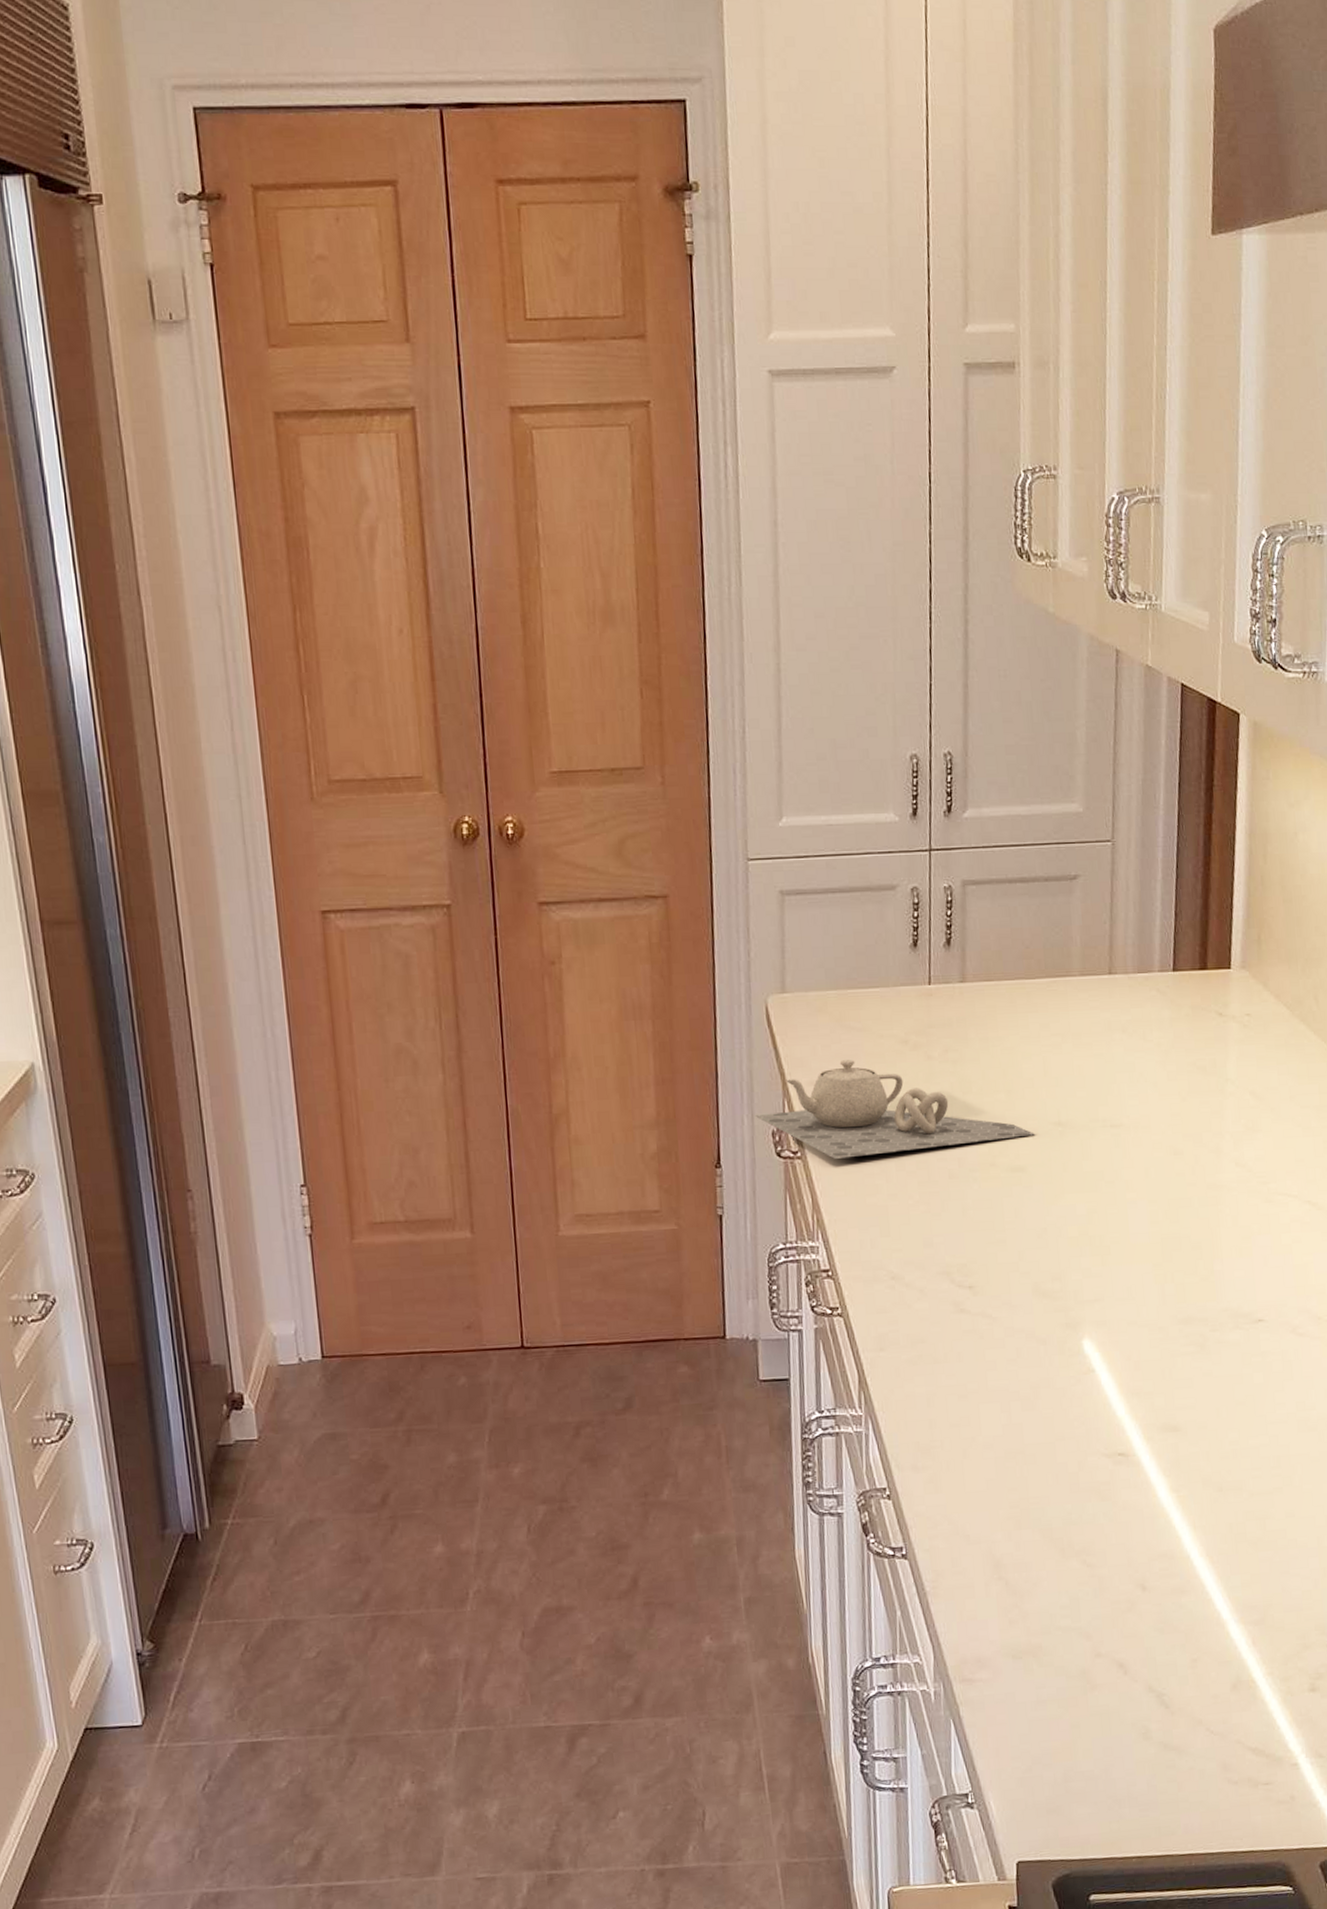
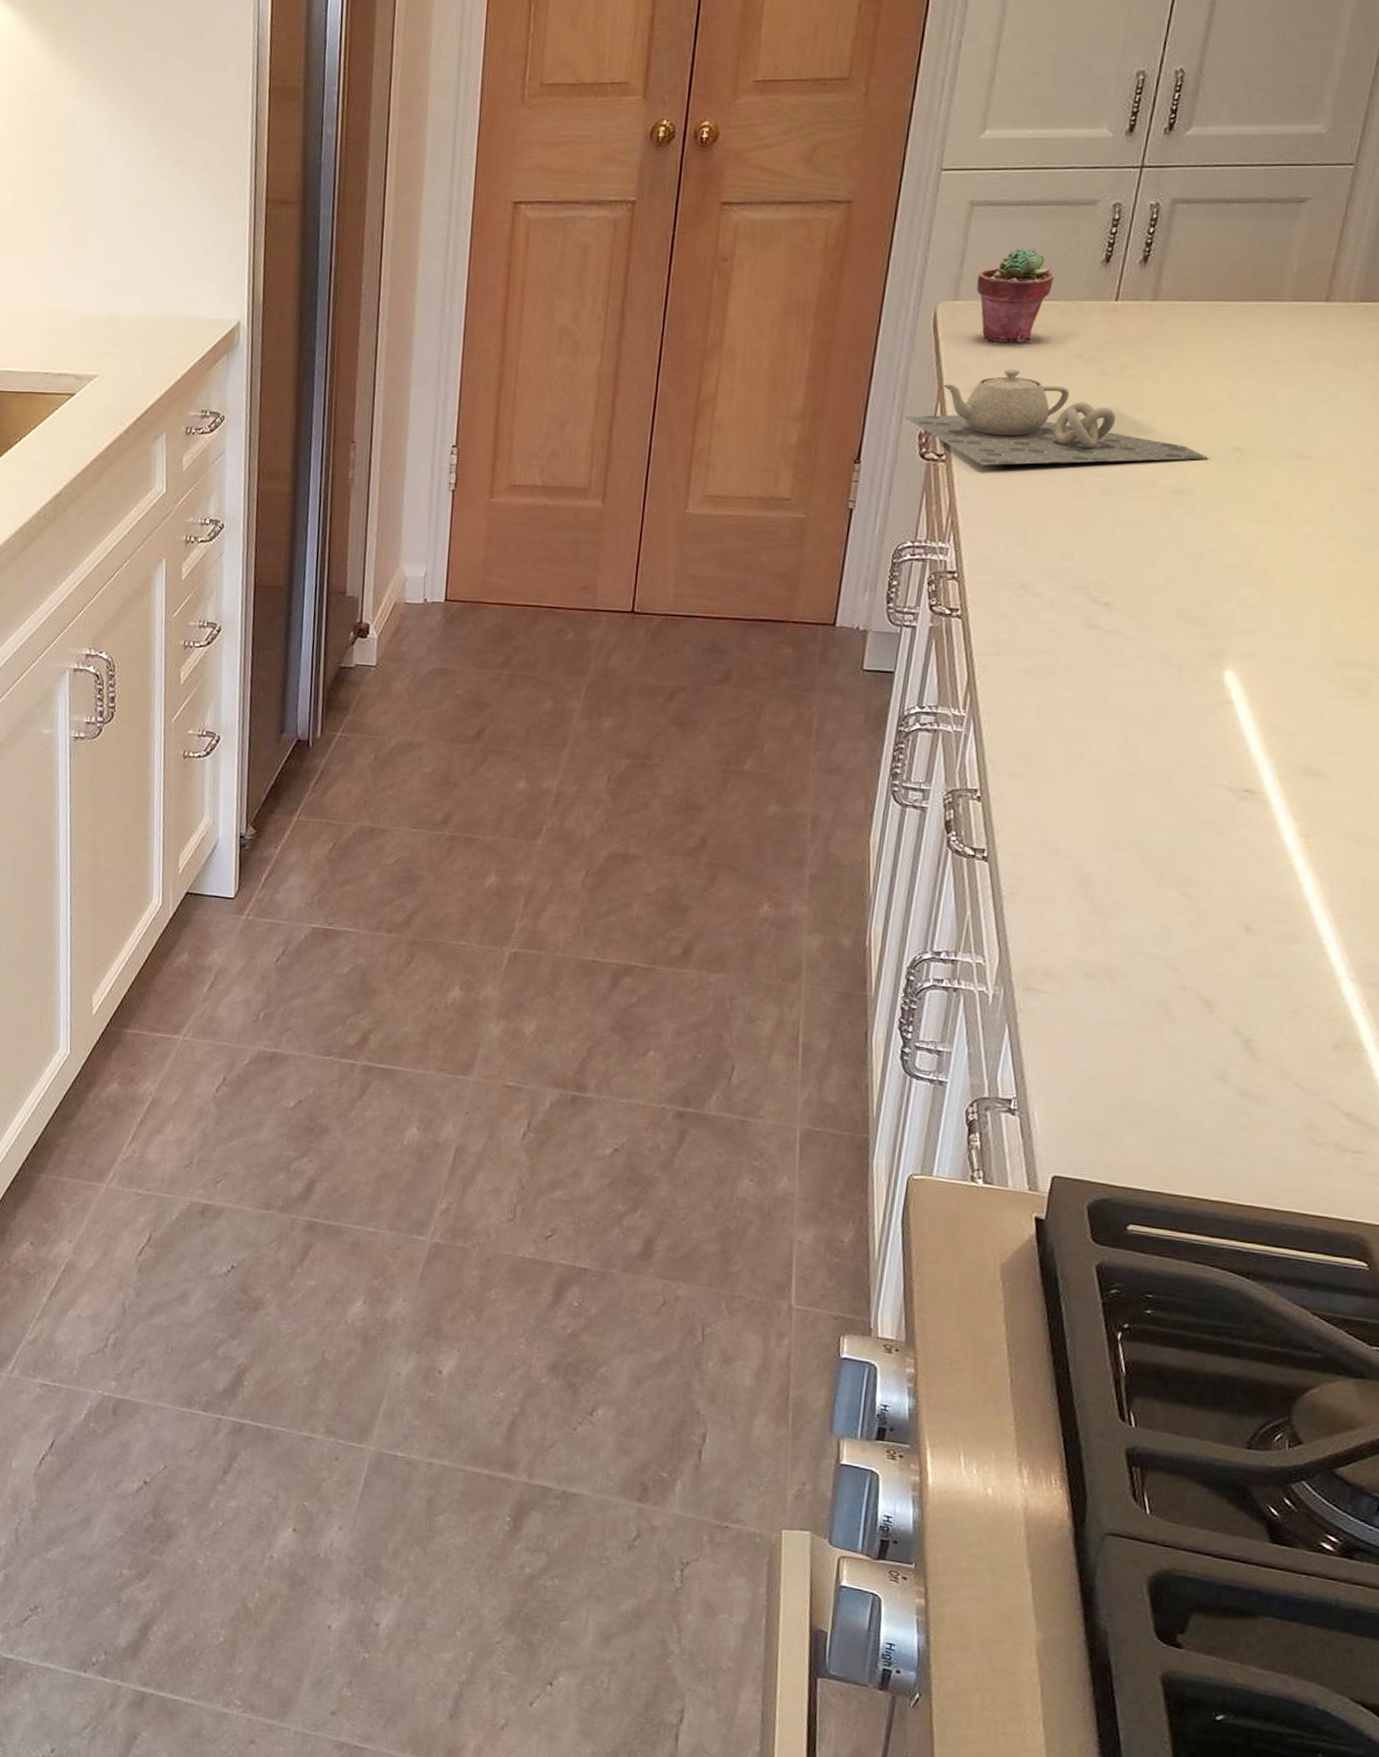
potted succulent: none [800,935,871,1033] -> present [977,247,1055,343]

